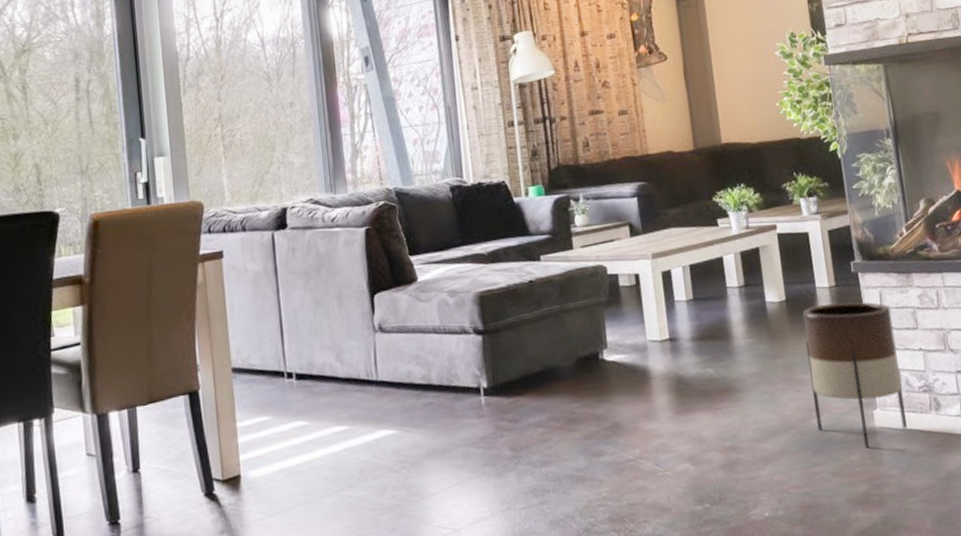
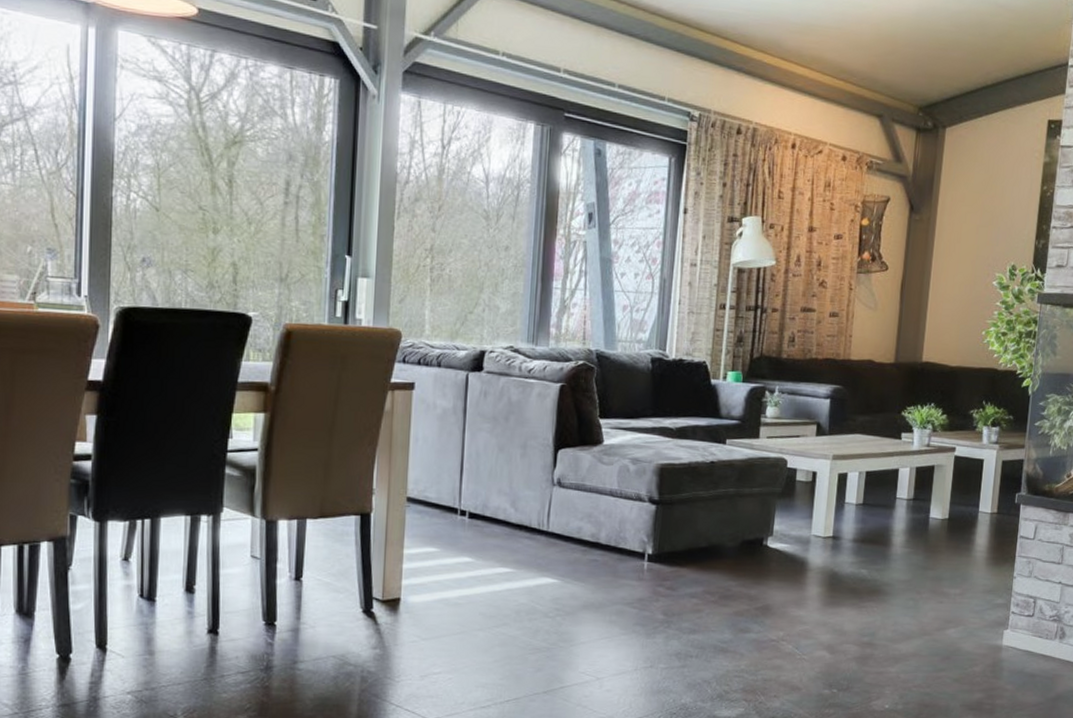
planter: present [802,302,907,449] -> none [950,528,1042,663]

